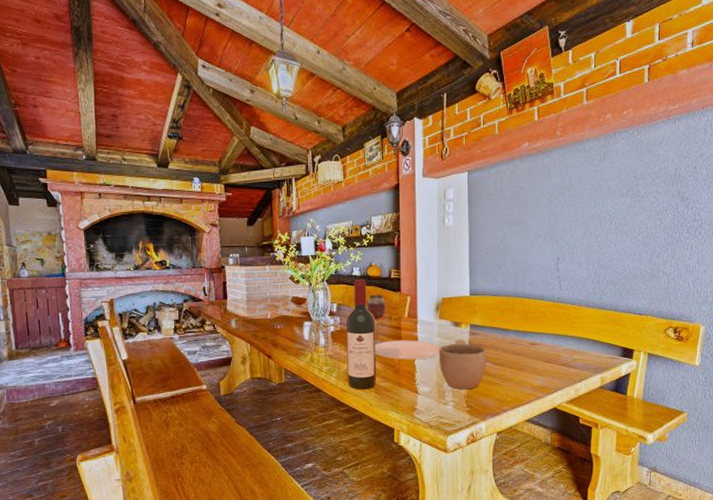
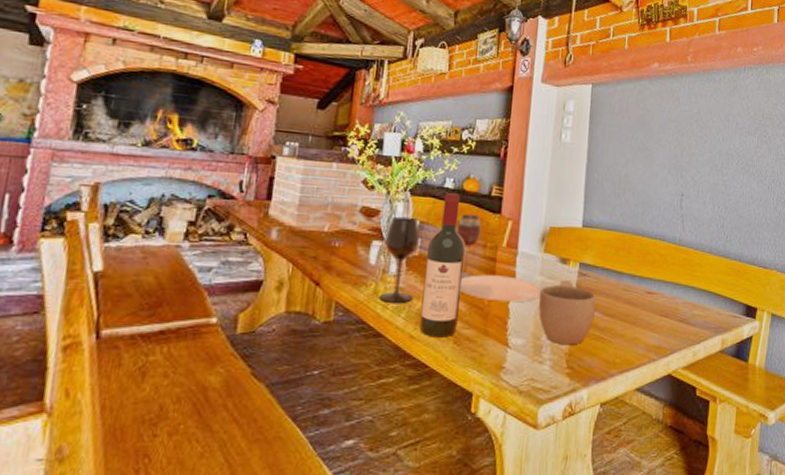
wineglass: none [313,301,340,367] -> present [379,216,421,303]

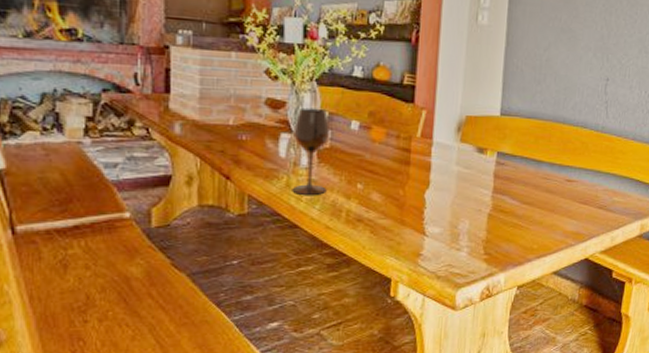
wine bottle: present [419,193,466,338] -> none [335,82,379,228]
wineglass: present [457,213,481,278] -> none [368,103,394,170]
plate: present [460,274,542,303] -> none [375,166,459,193]
cup: present [538,280,596,345] -> none [455,170,514,233]

